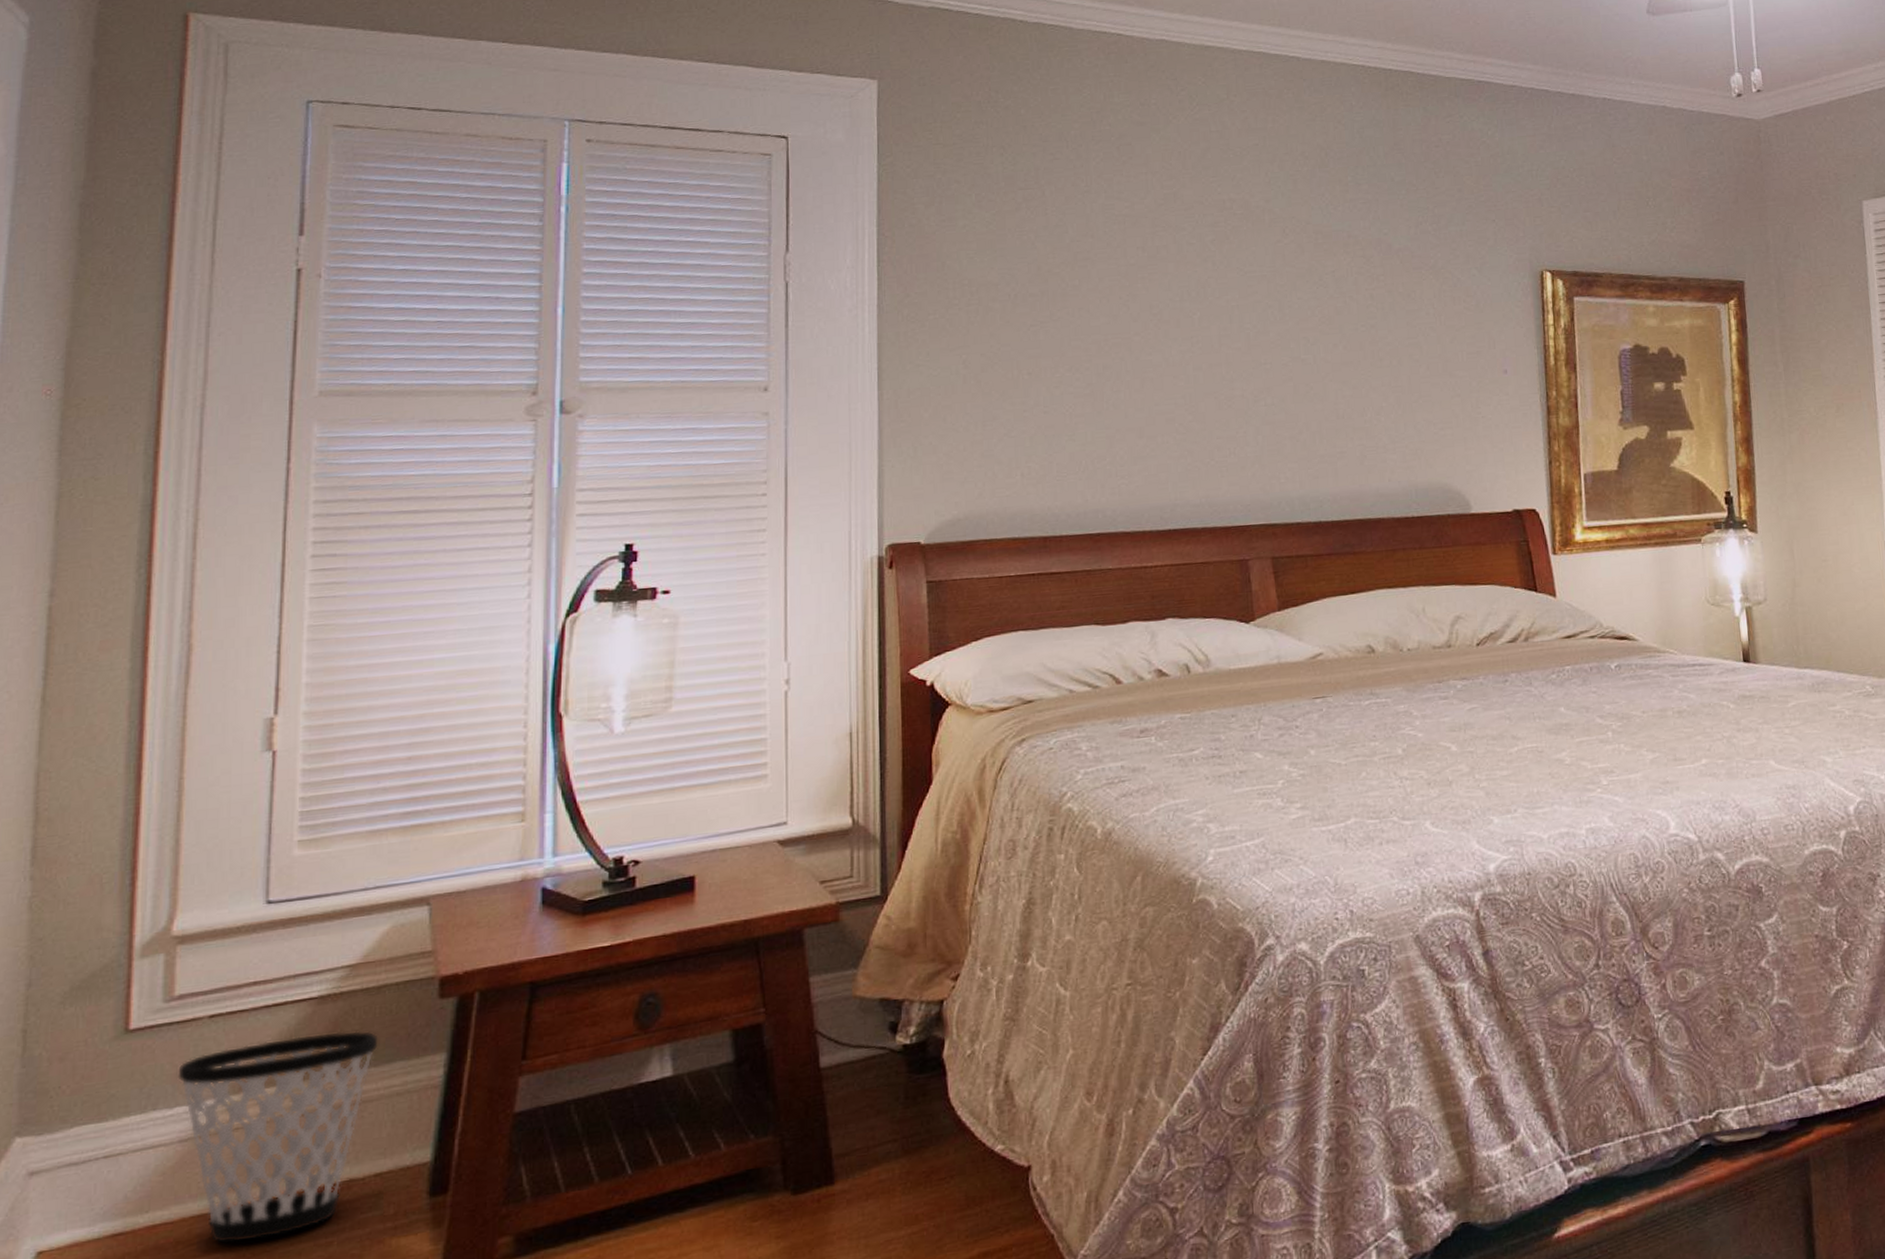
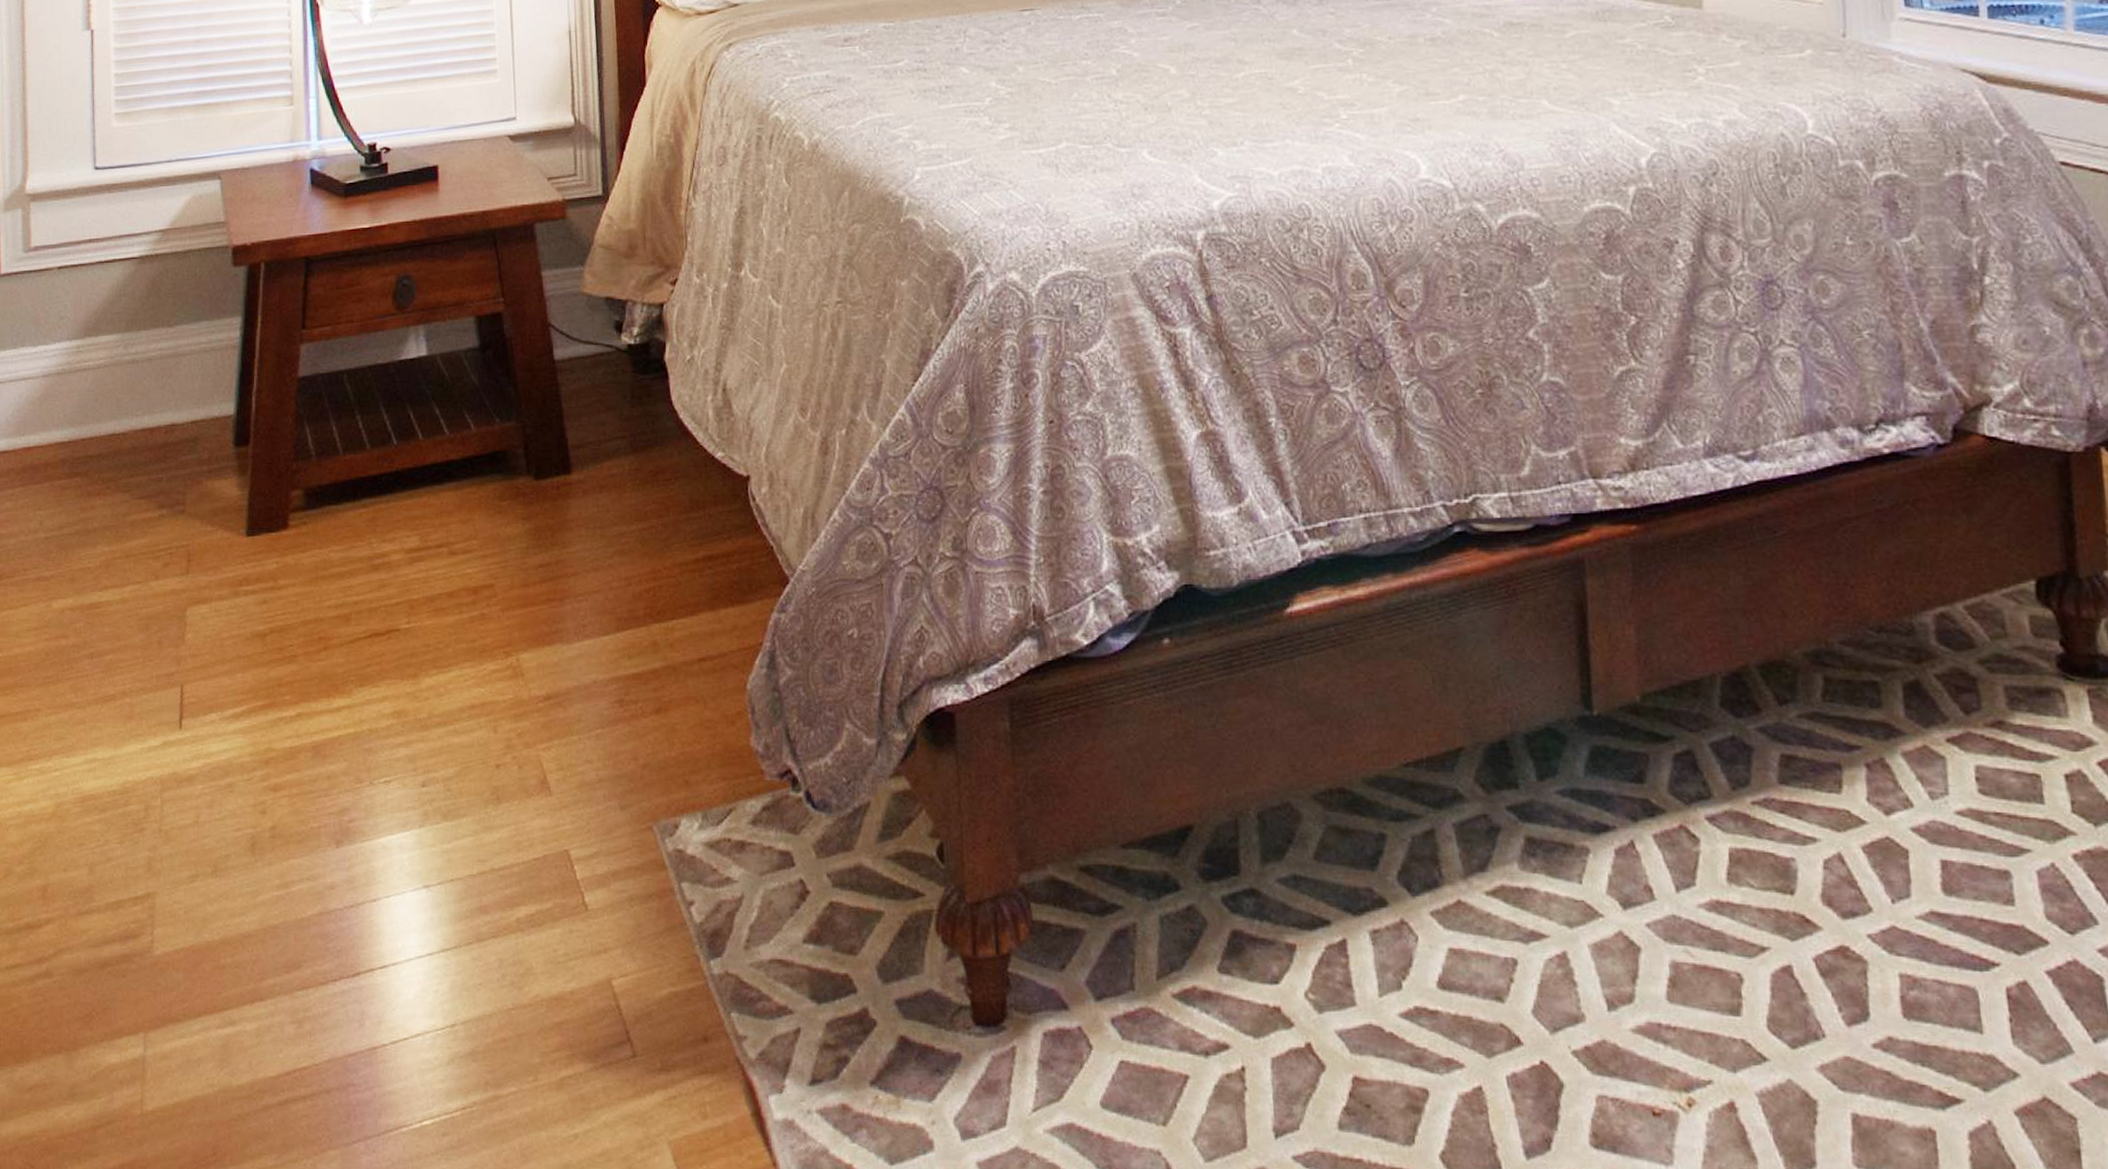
wastebasket: present [178,1031,378,1243] -> none [38,290,187,470]

